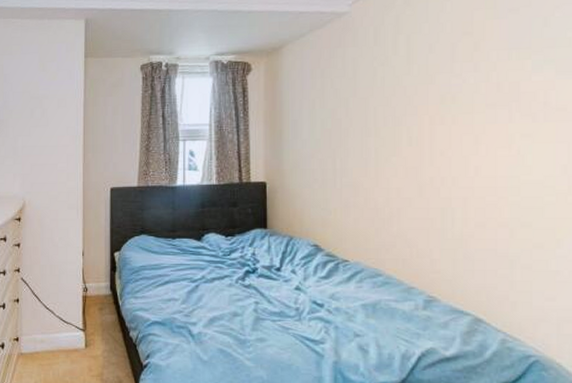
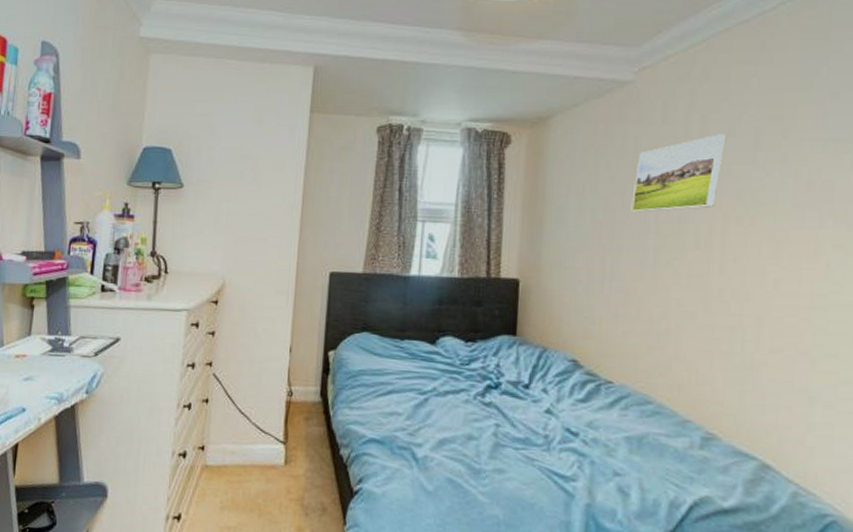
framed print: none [354,50,428,120] -> present [631,134,727,213]

